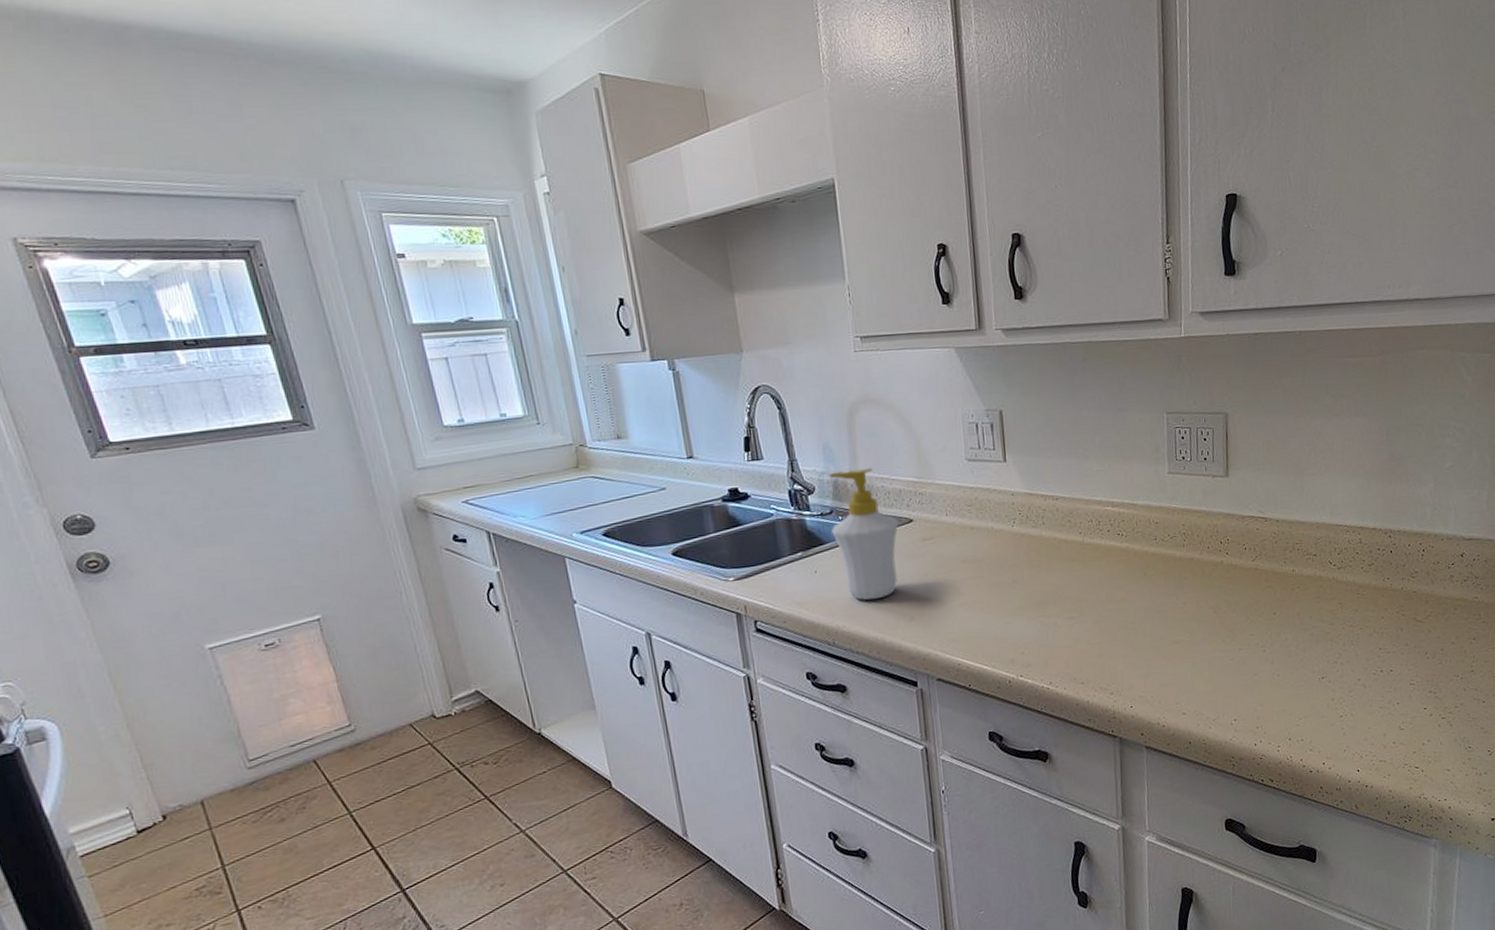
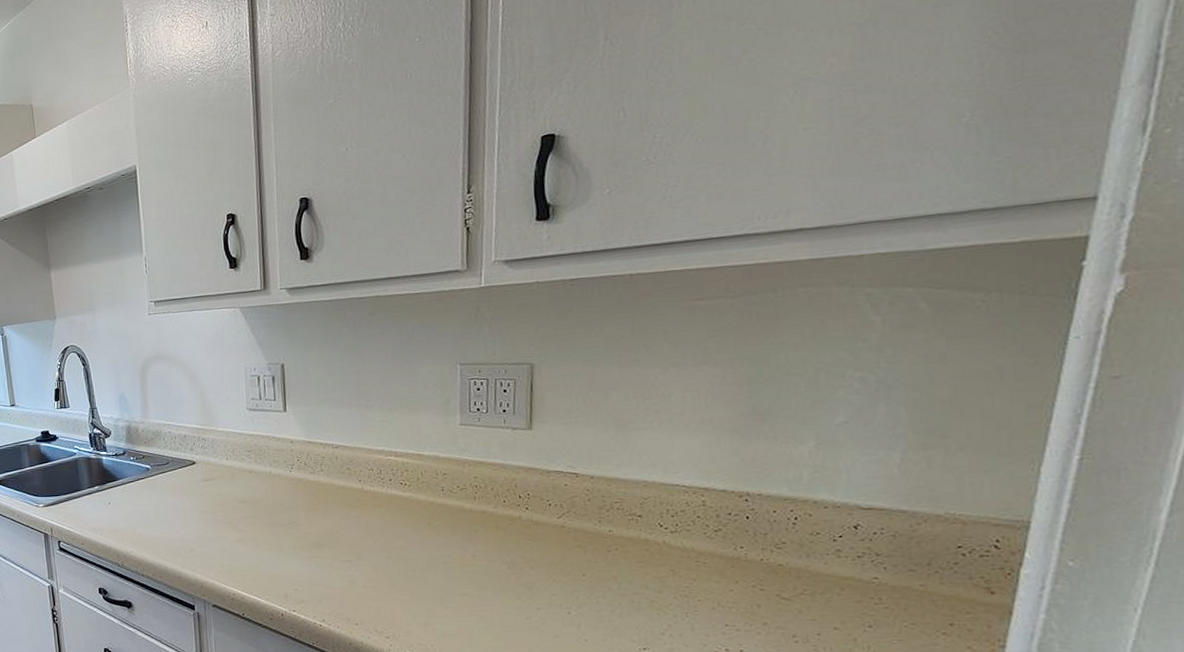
soap bottle: present [828,467,899,600] -> none [123,415,183,531]

